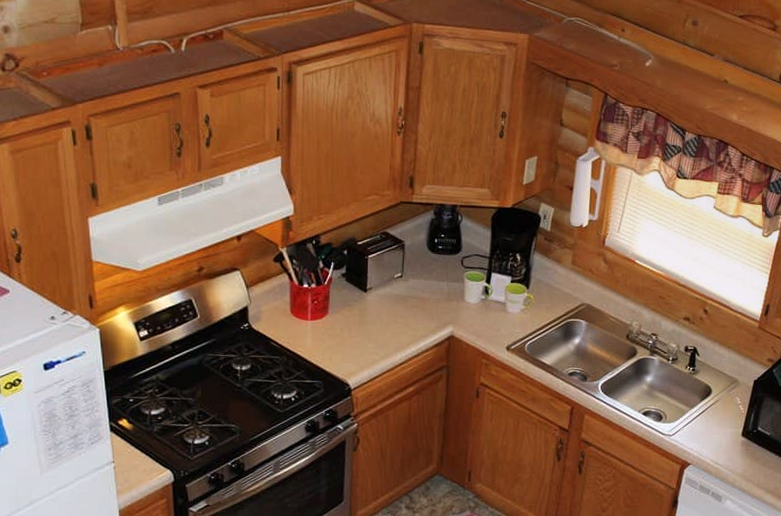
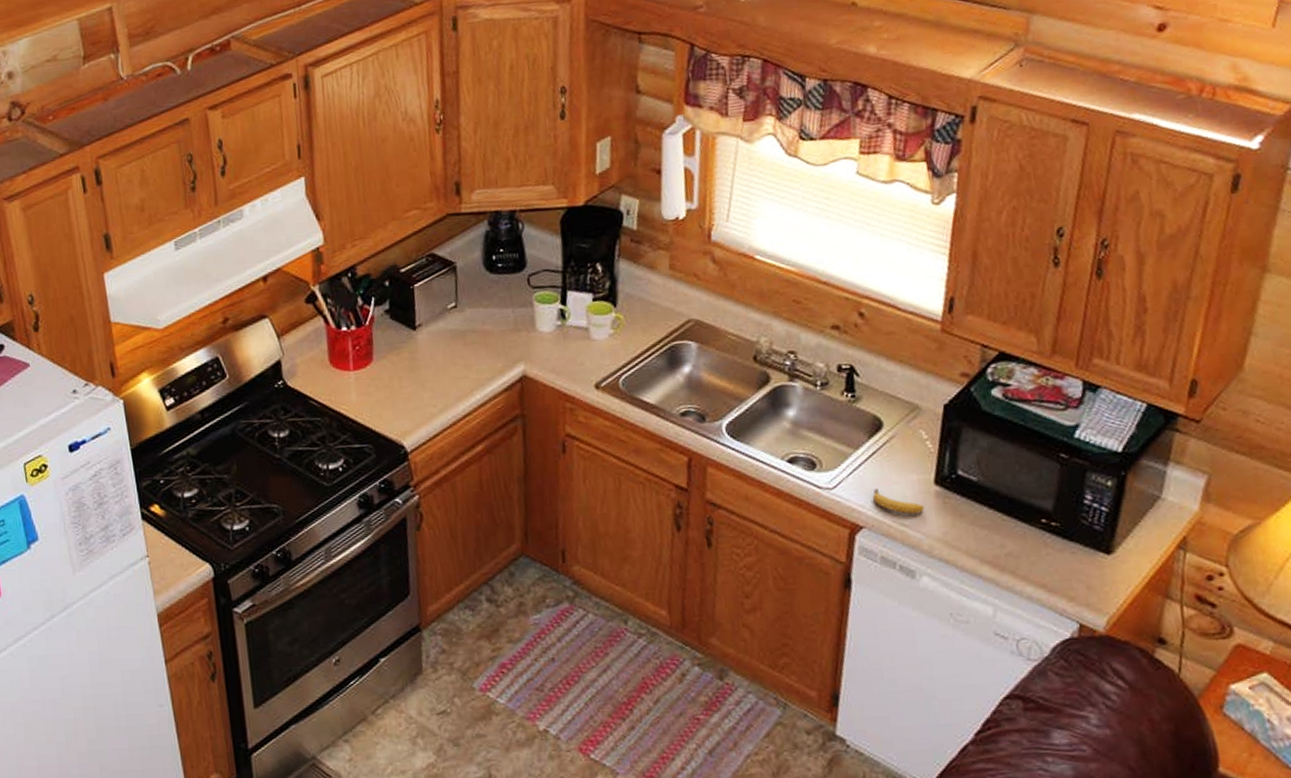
fruit: none [699,437,733,457] -> present [873,488,925,515]

